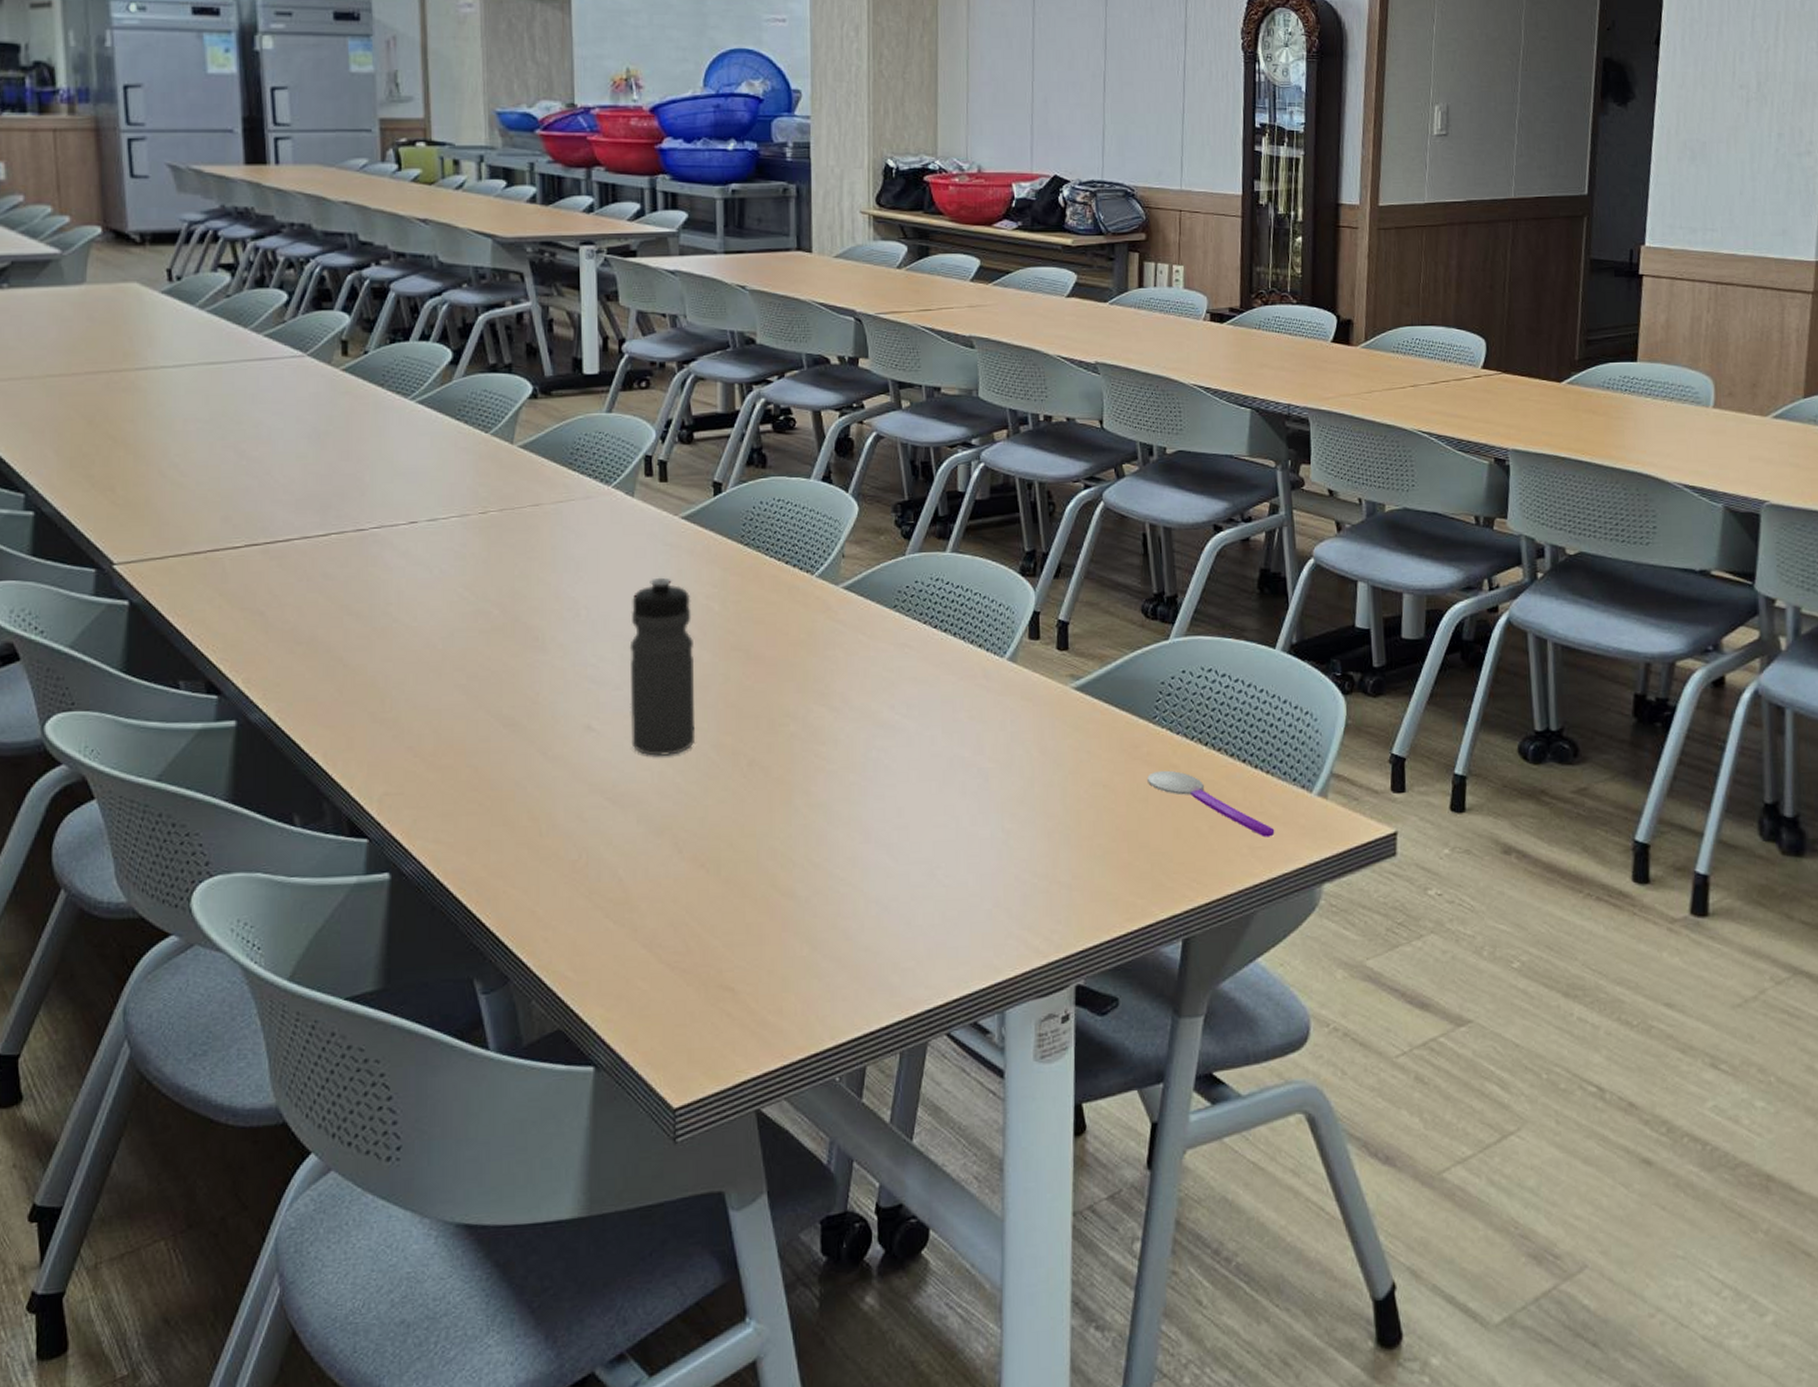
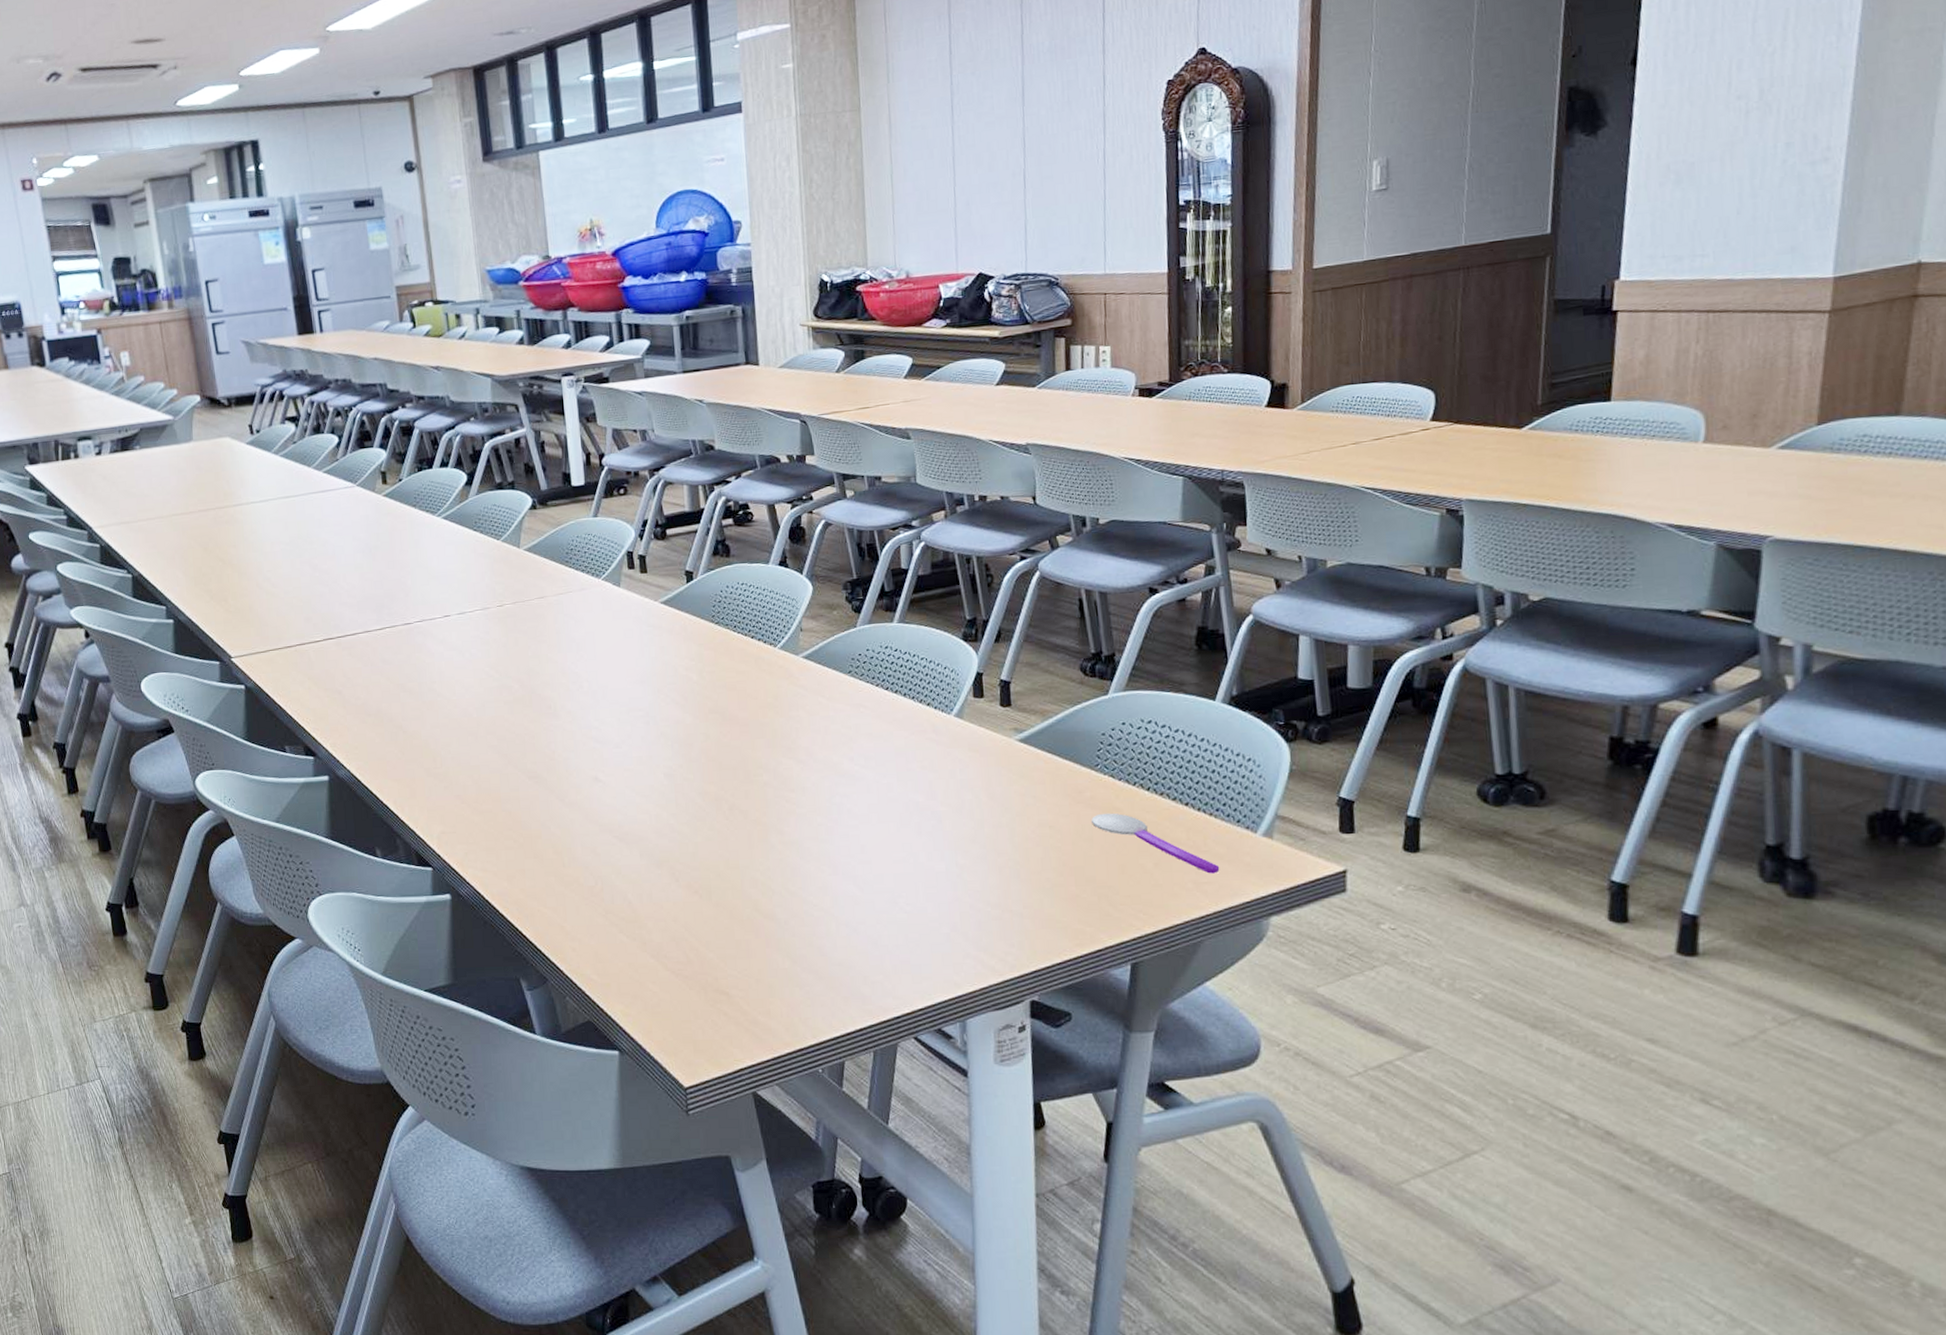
water bottle: present [629,577,696,756] -> none [624,653,684,802]

